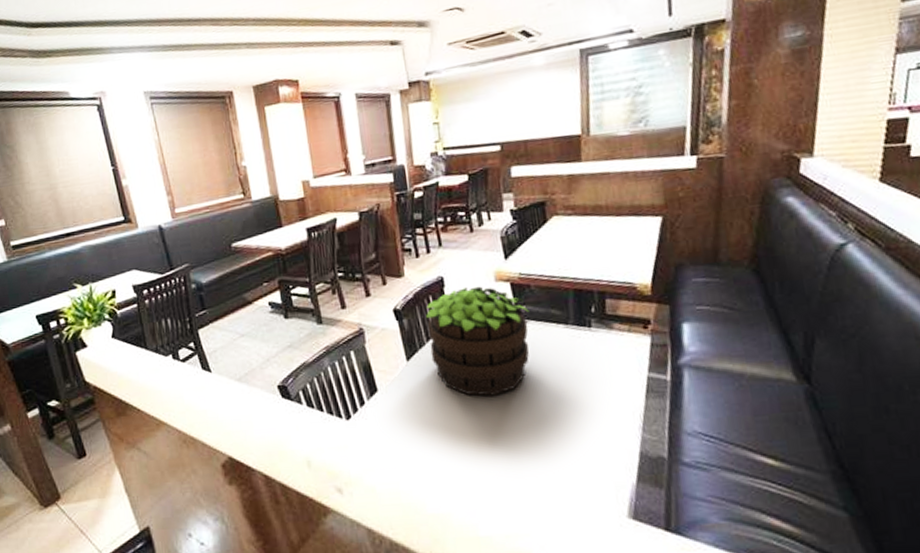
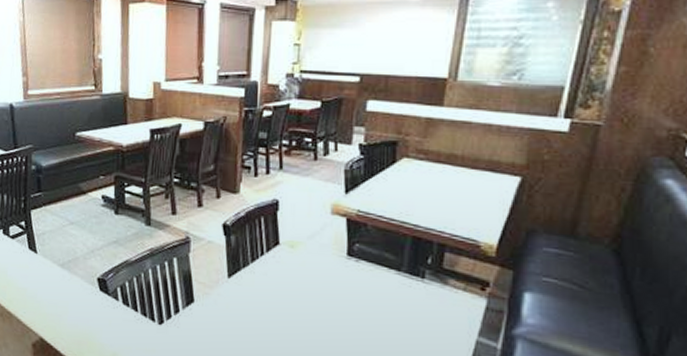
potted plant: present [426,286,530,396] -> none [253,215,362,329]

